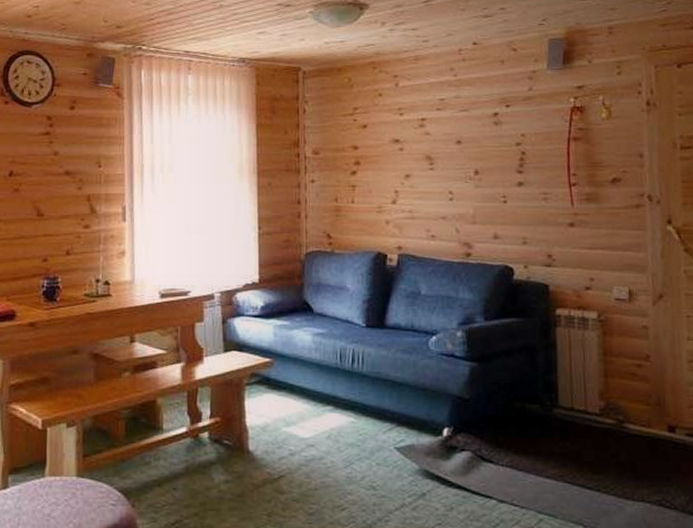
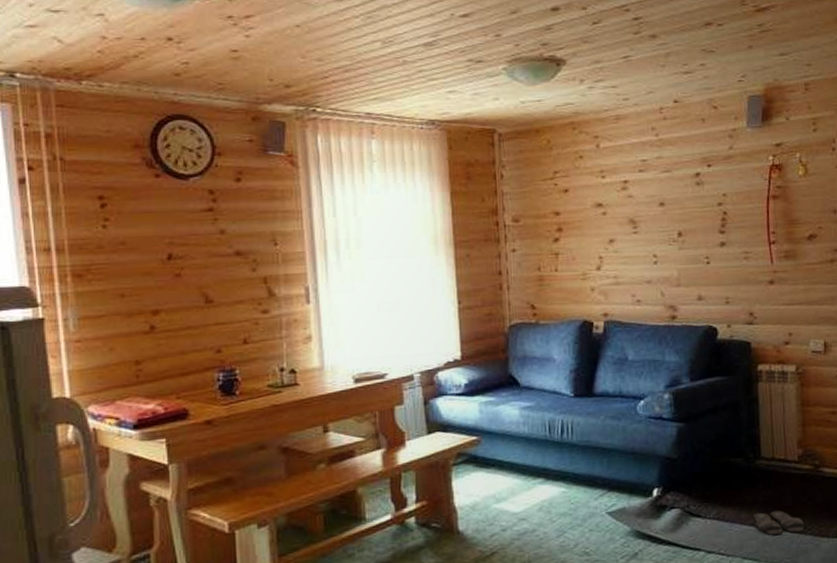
slippers: none [549,465,607,492] -> present [753,510,805,536]

